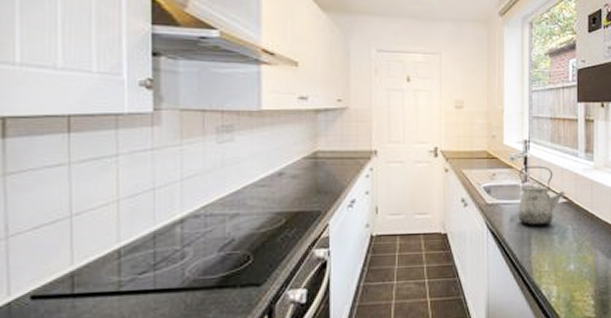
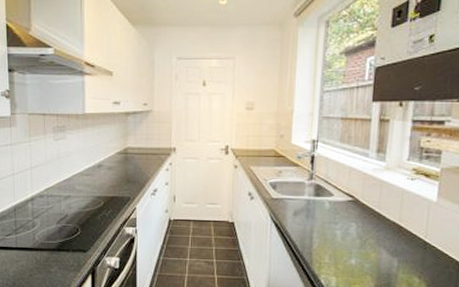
kettle: present [518,166,566,226] -> none [301,164,352,222]

